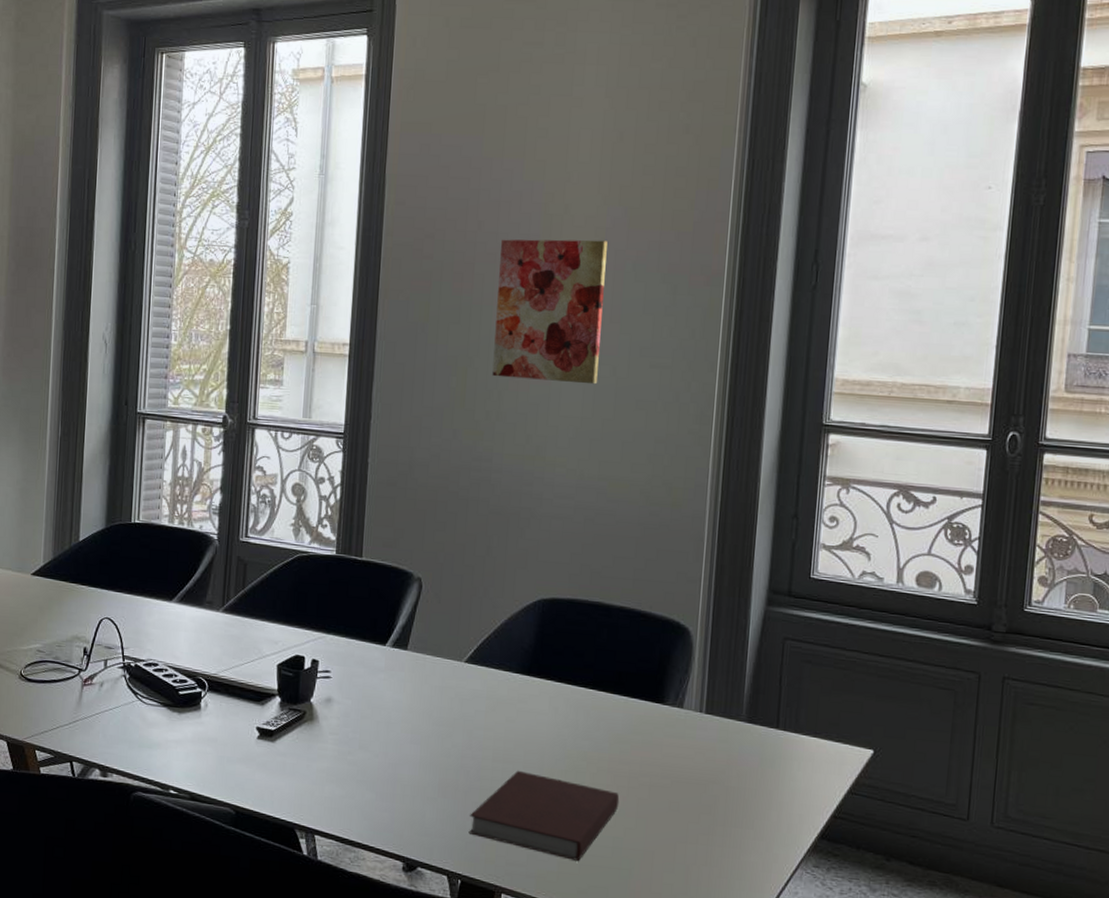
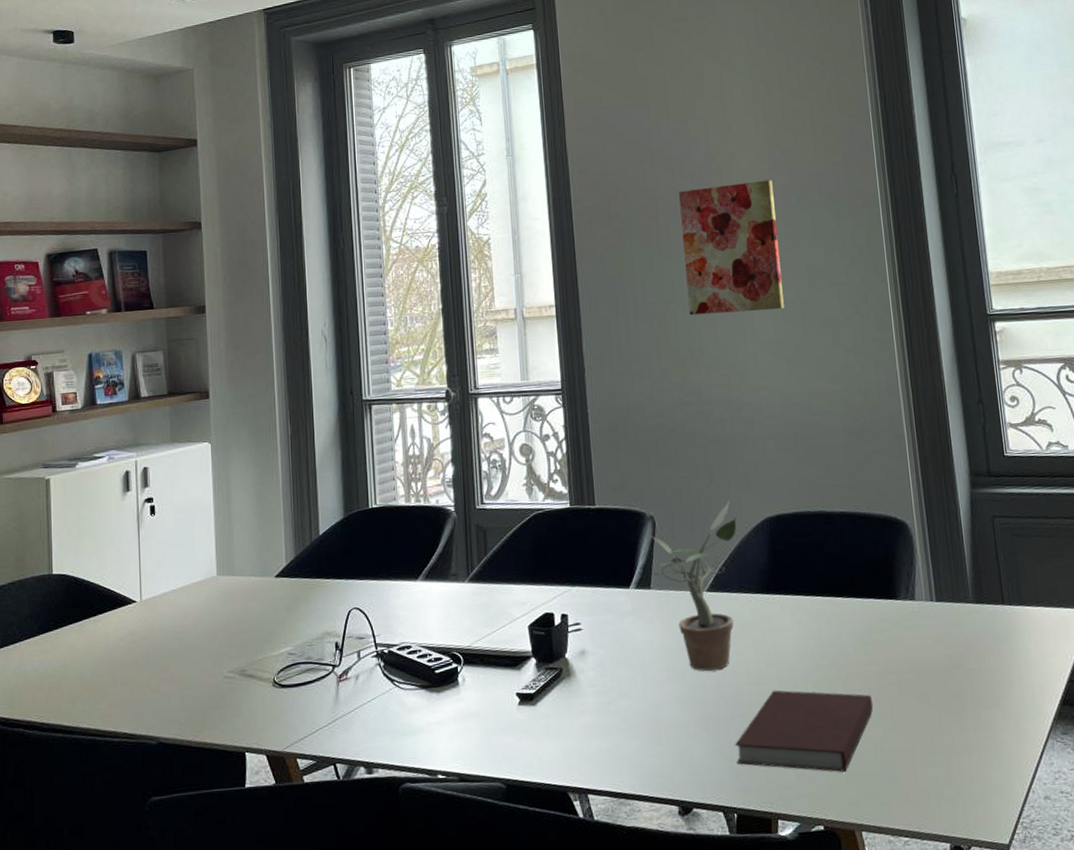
potted plant: none [414,574,508,741] -> present [650,499,737,671]

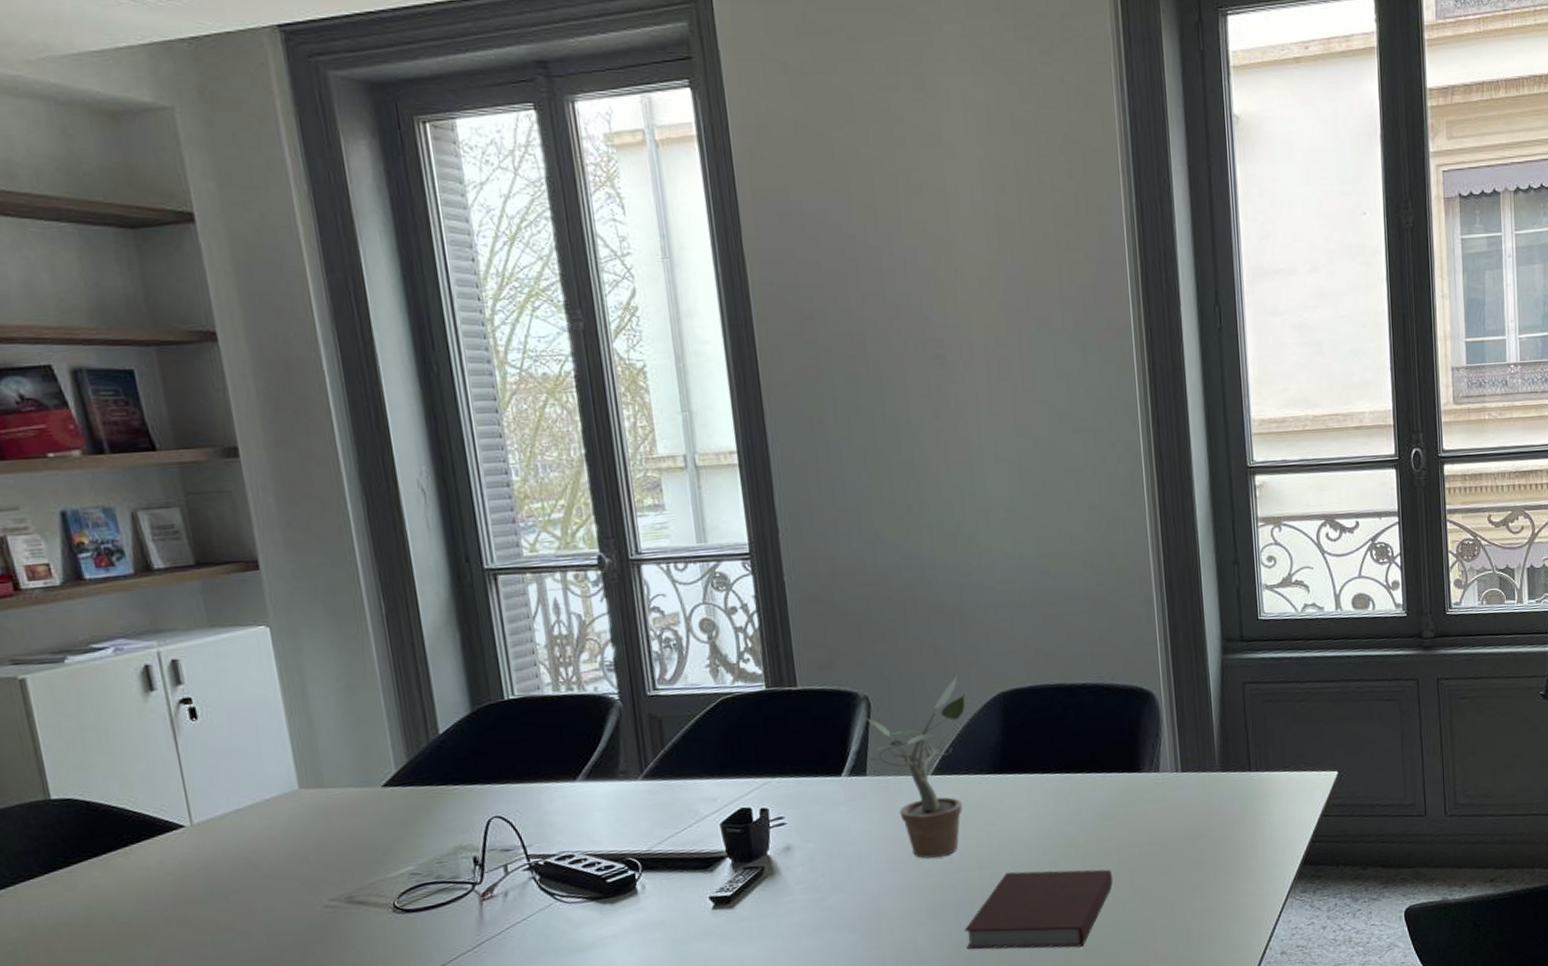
wall art: present [679,180,784,316] -> none [892,303,1020,466]

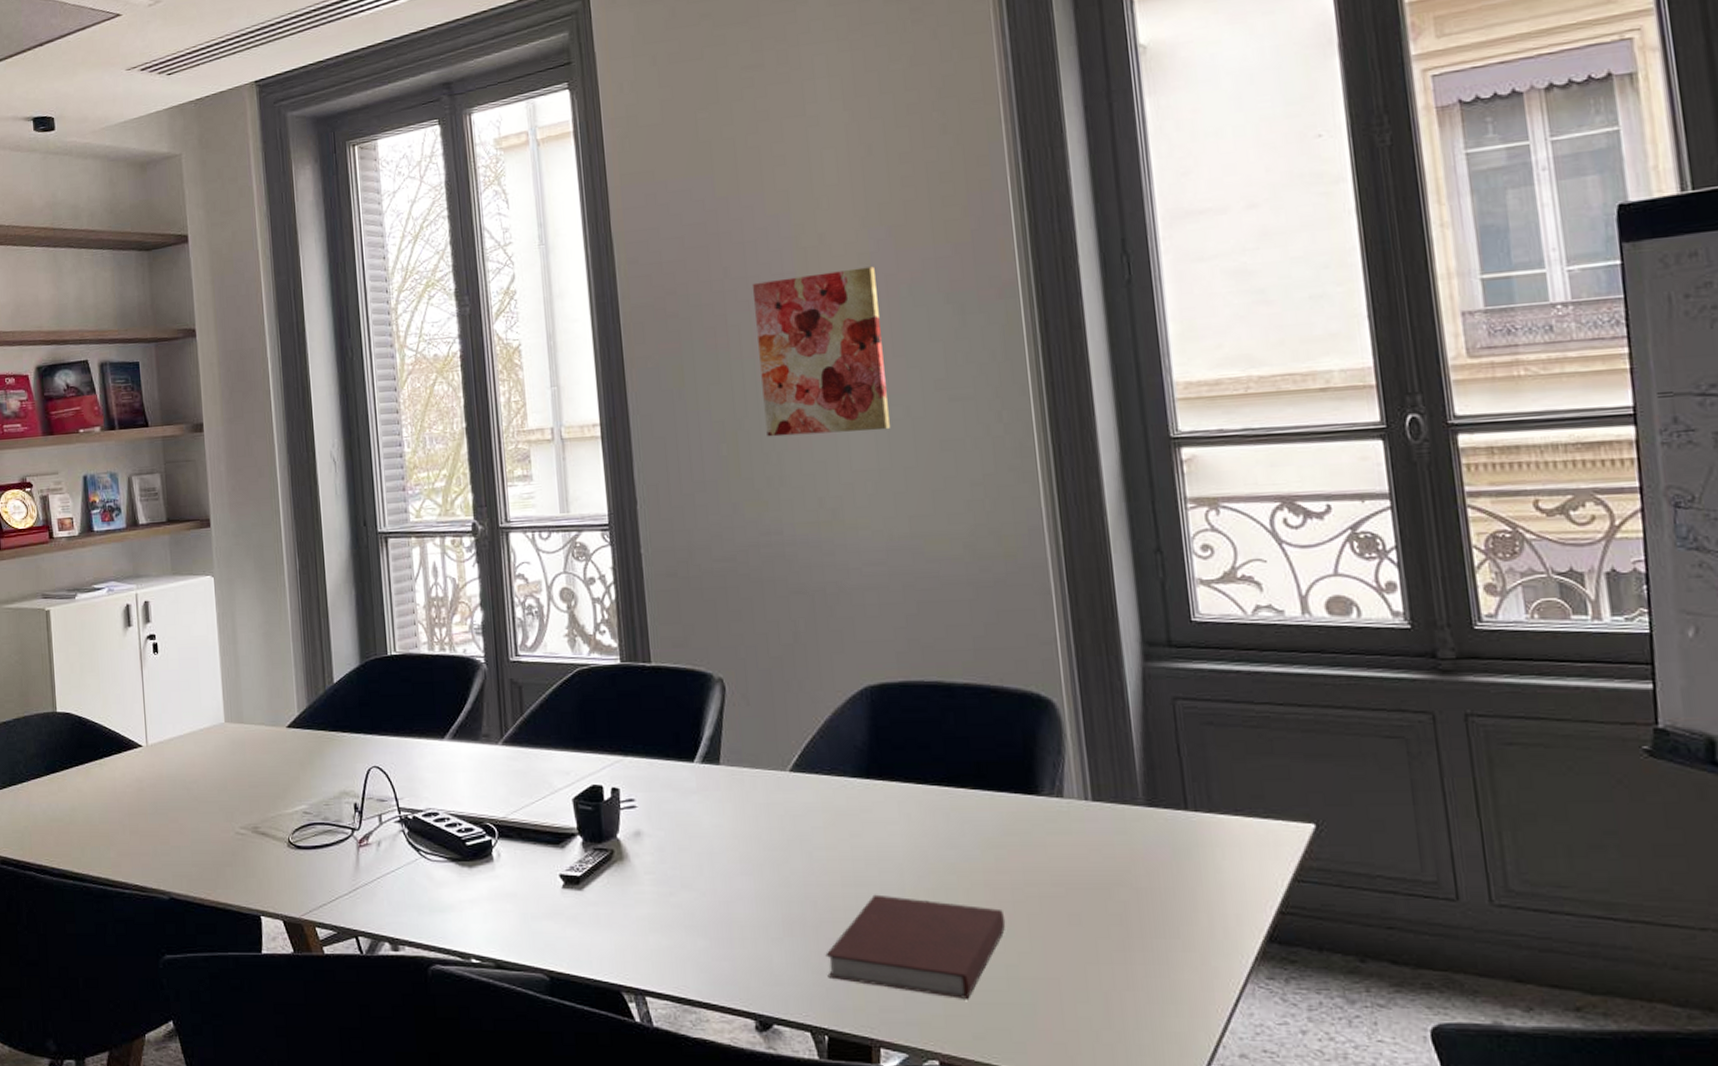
potted plant: present [865,674,965,859] -> none [719,662,828,865]
wall art: none [892,303,1020,466] -> present [753,266,890,437]

